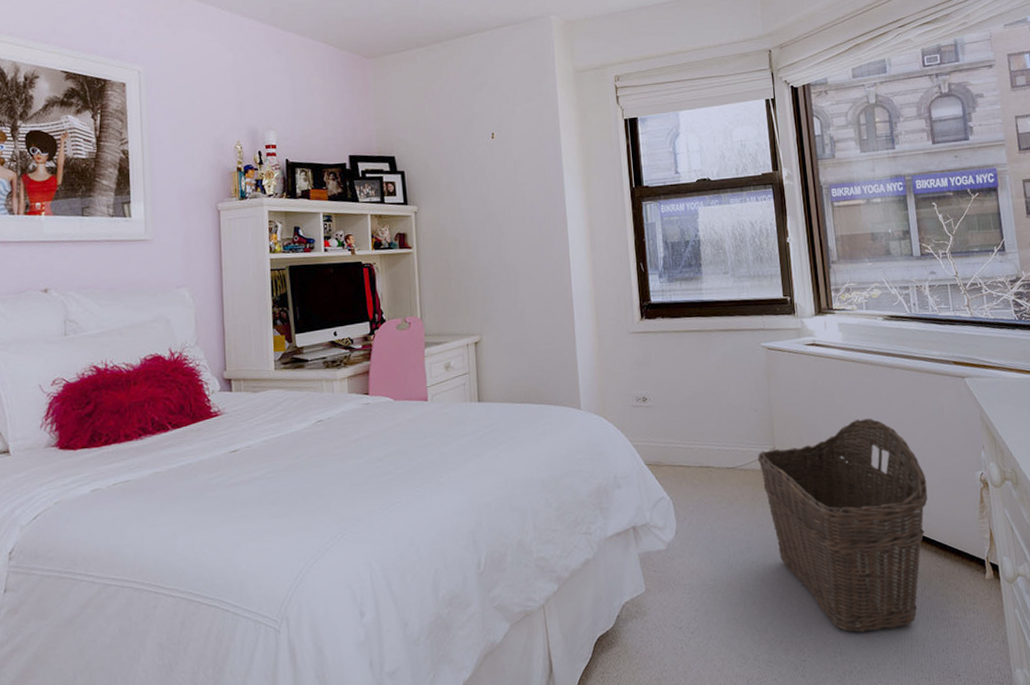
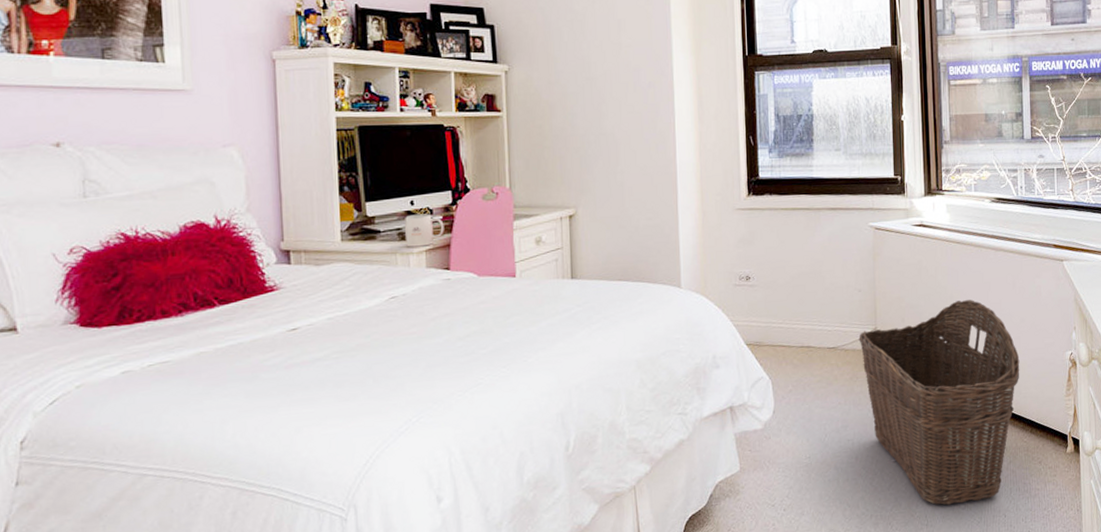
mug: none [328,343,364,375] -> present [404,213,444,247]

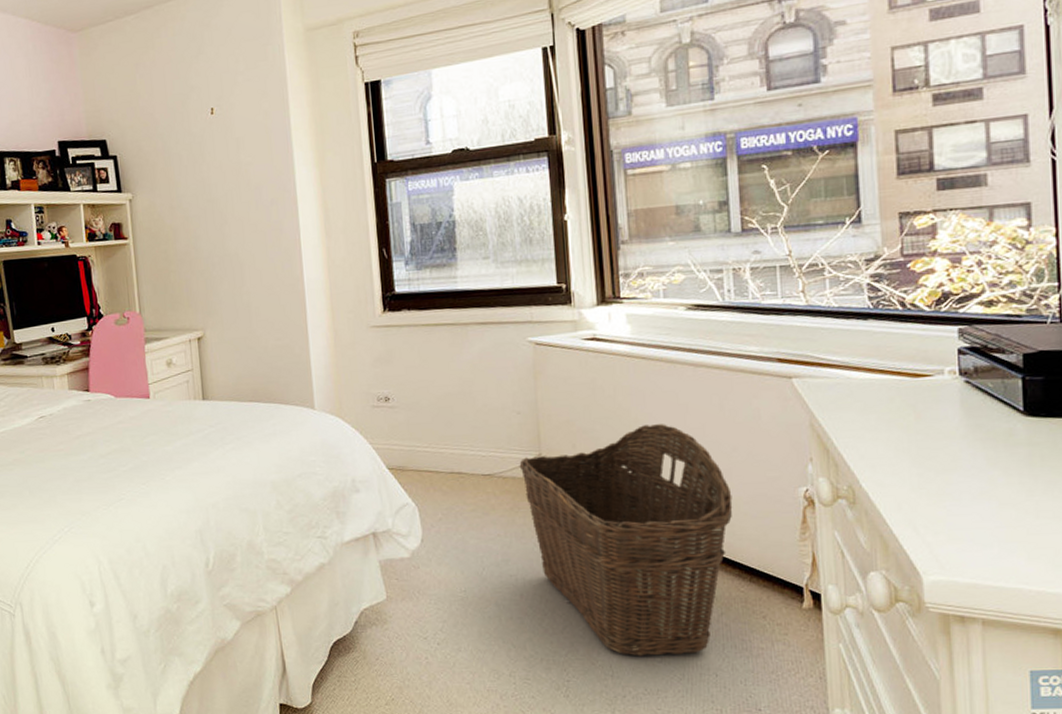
mug: present [404,213,444,247] -> none [47,339,83,371]

